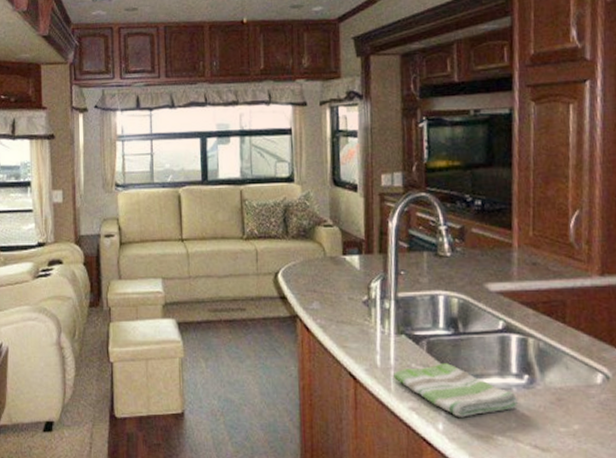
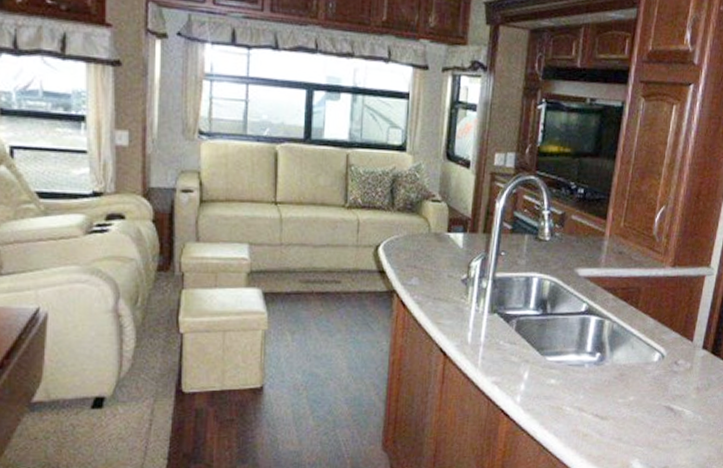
dish towel: present [392,363,519,417] -> none [481,341,589,391]

